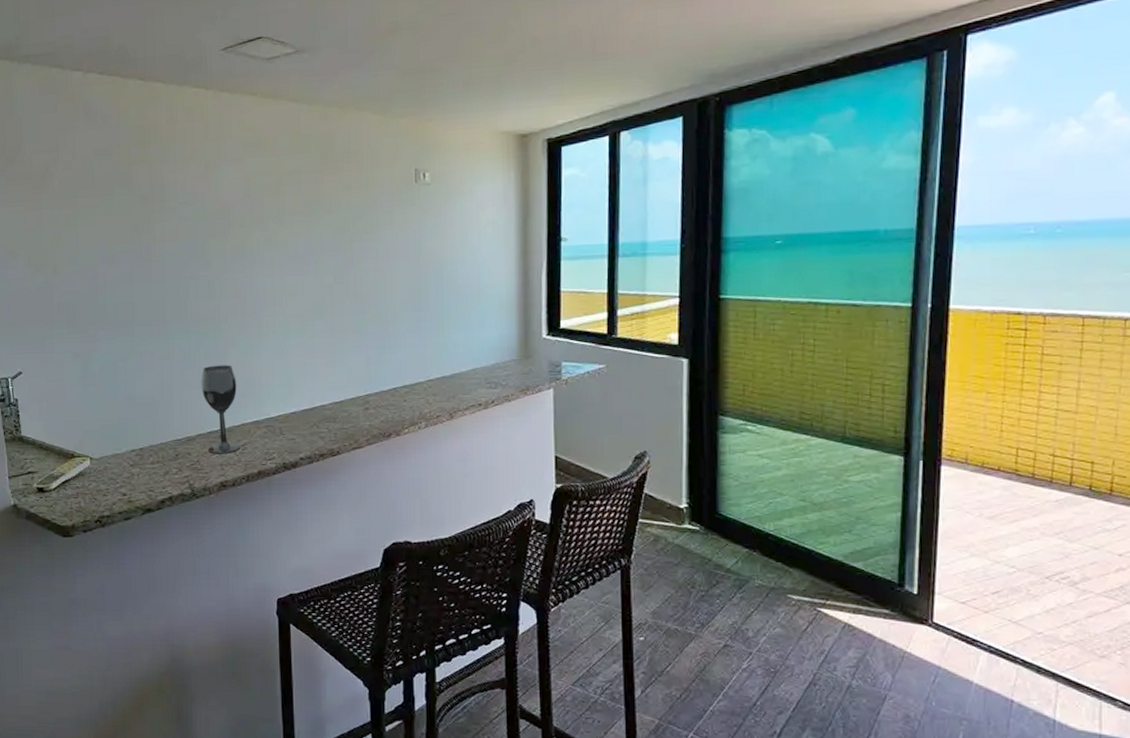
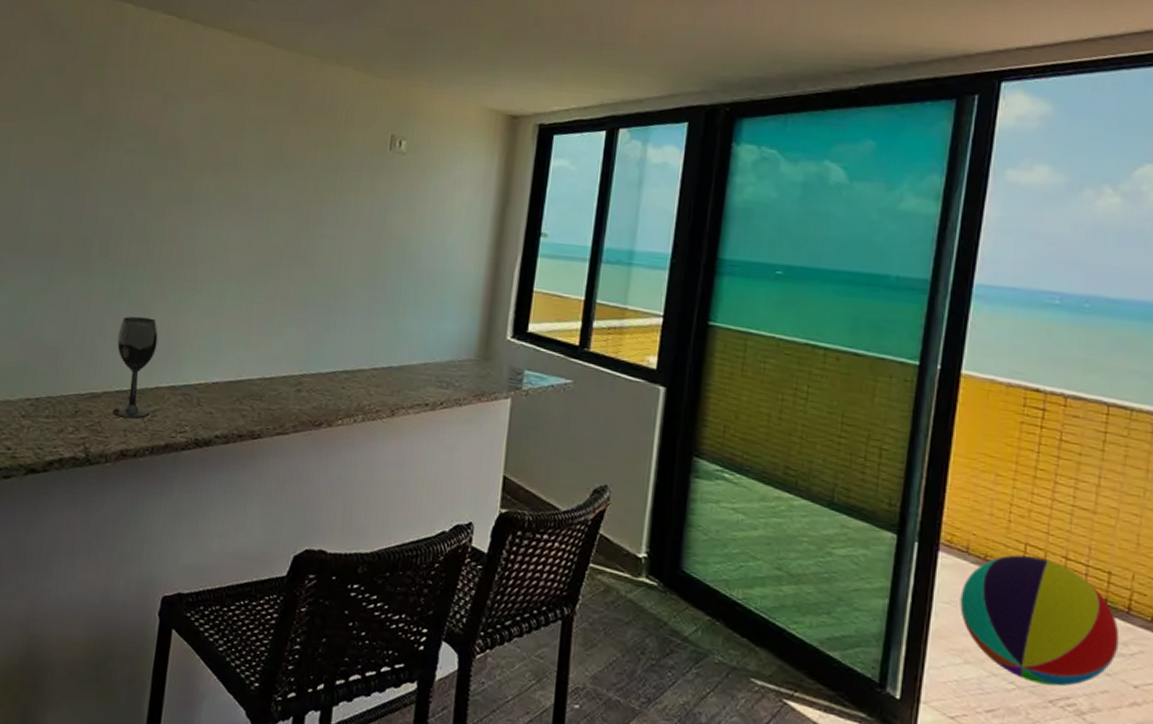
beach ball: none [963,457,1104,564] -> present [960,554,1120,687]

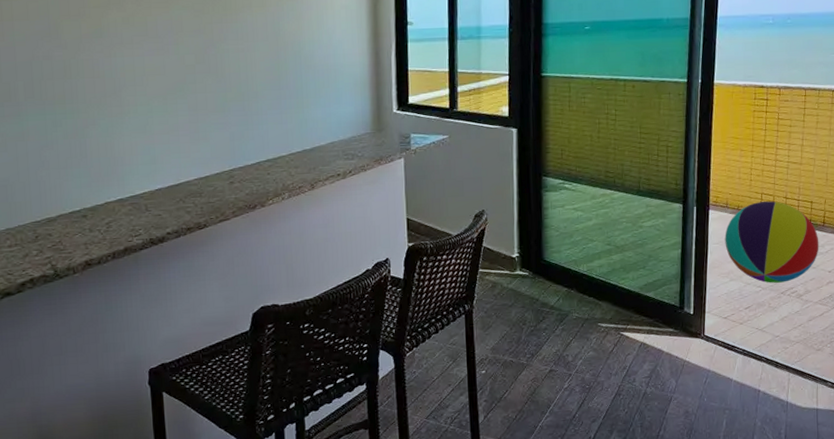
wine glass: present [113,316,159,418] -> none [59,144,105,233]

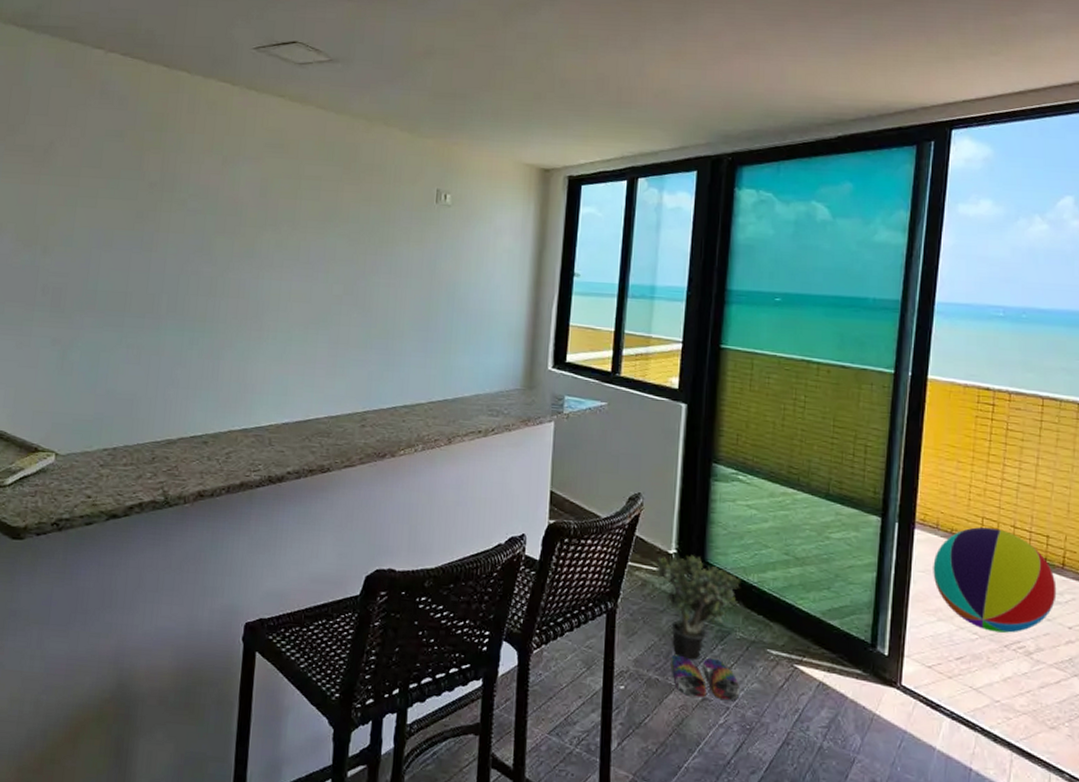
potted plant: none [500,256,574,342] -> present [653,555,742,660]
slippers: none [521,337,579,370] -> present [671,654,741,700]

